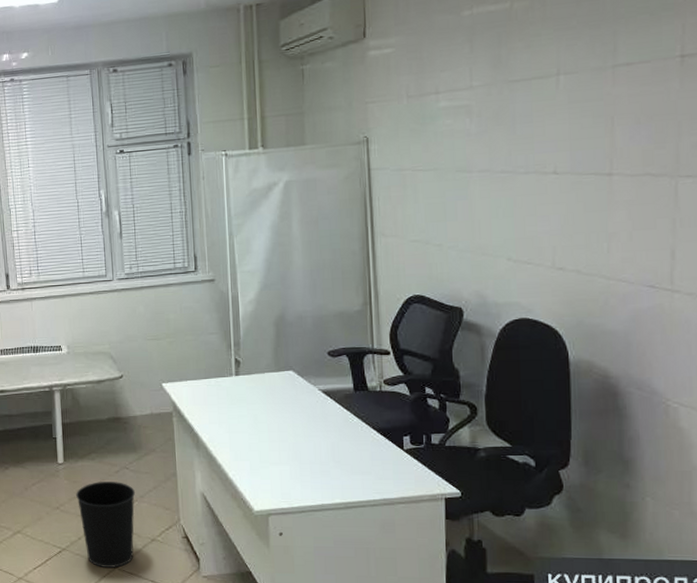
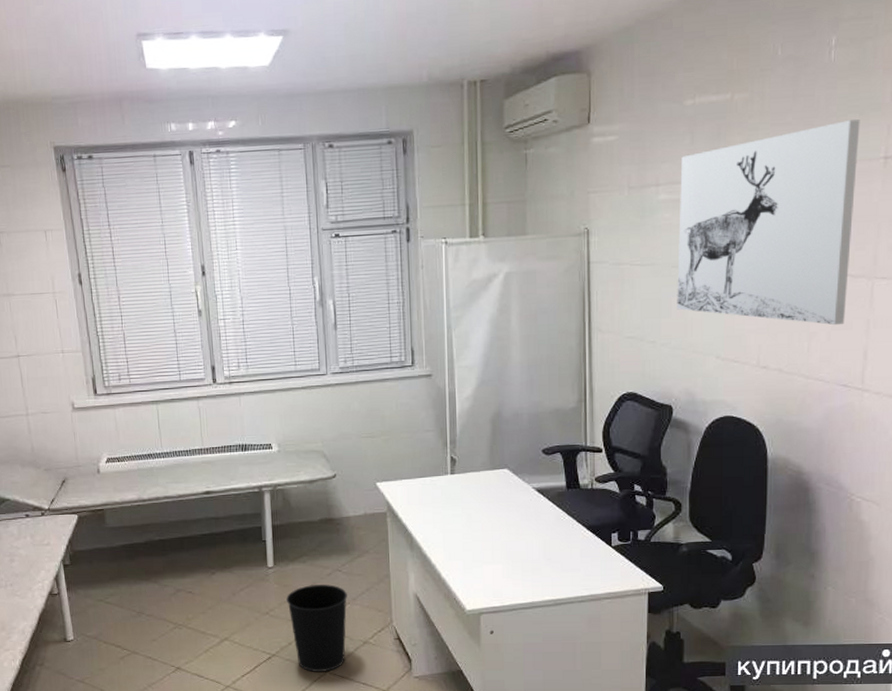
wall art: none [460,20,652,226] -> present [677,120,860,326]

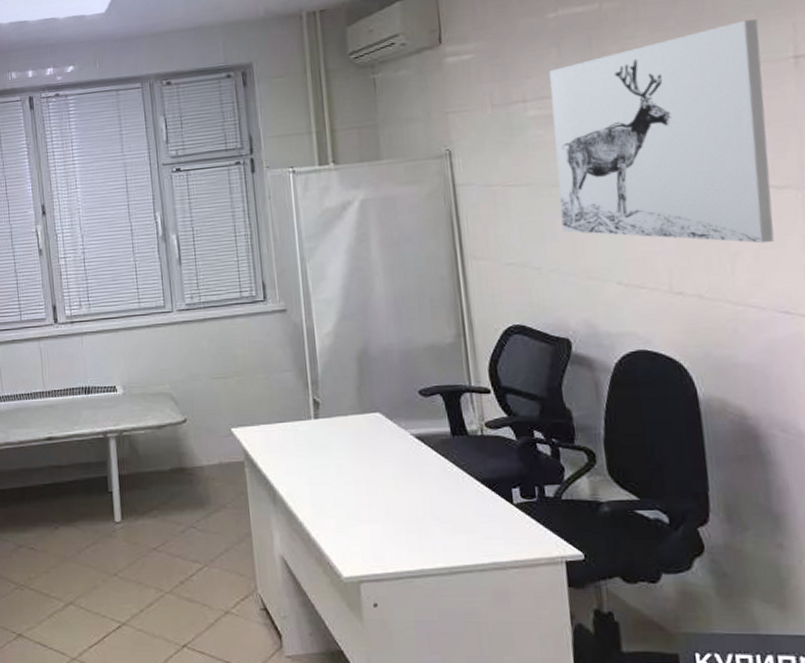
wastebasket: present [286,584,347,672] -> none [136,543,205,646]

